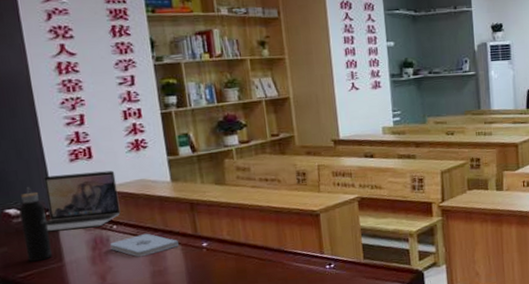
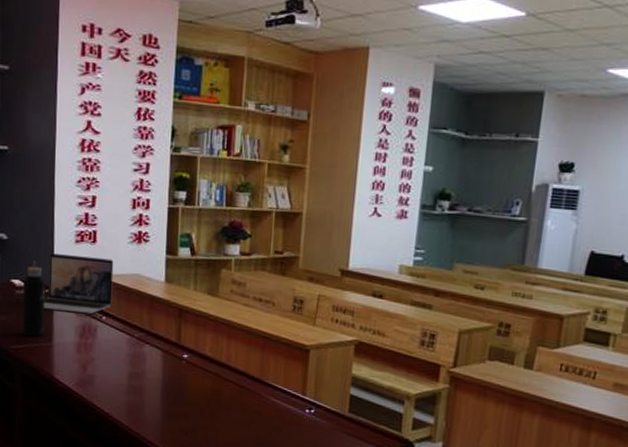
notepad: present [110,233,179,257] -> none [97,331,160,355]

